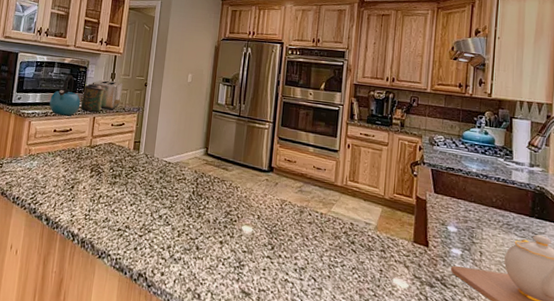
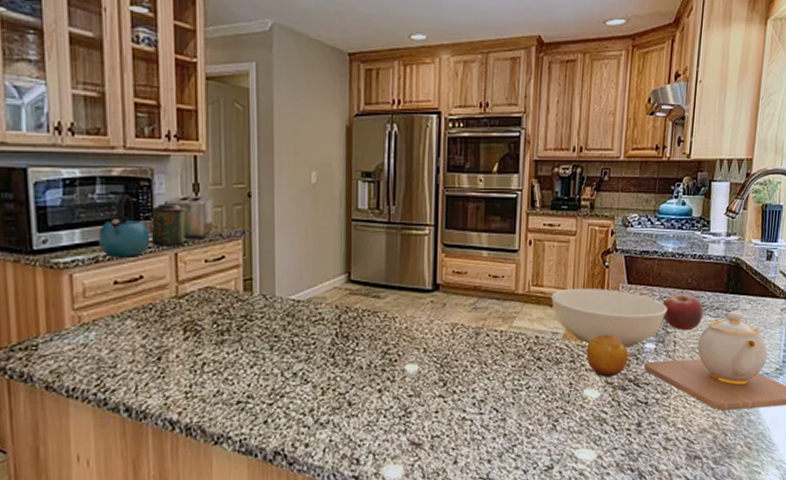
bowl: none [365,188,473,249] -> present [551,288,668,348]
fruit: none [395,232,435,272] -> present [586,334,628,377]
fruit: none [468,209,509,245] -> present [662,294,703,331]

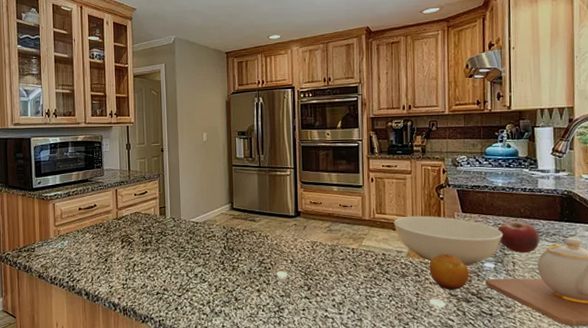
kettle: present [98,194,151,258] -> none [70,152,101,193]
canister: present [150,203,186,247] -> none [101,157,122,186]
toaster: present [163,195,214,240] -> none [108,151,140,181]

